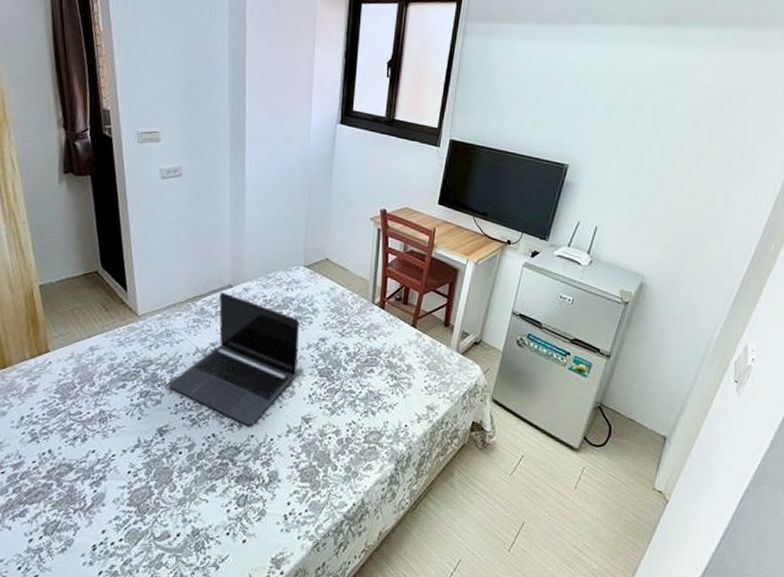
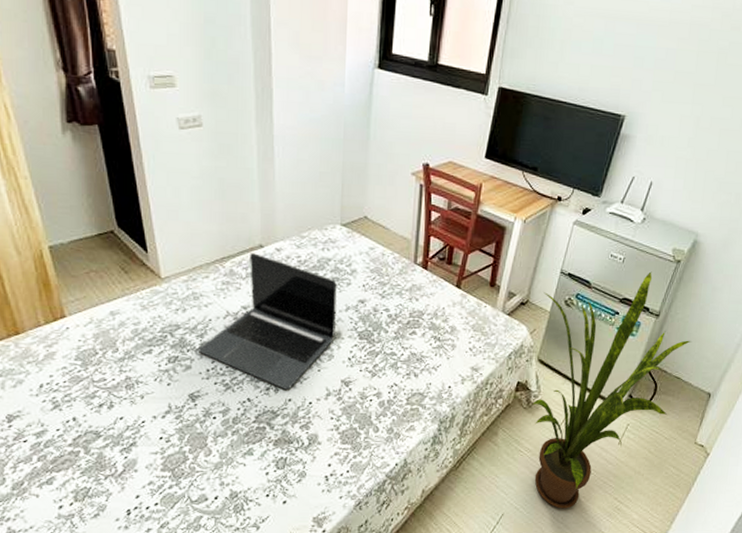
house plant: none [486,313,643,556] -> present [531,271,691,509]

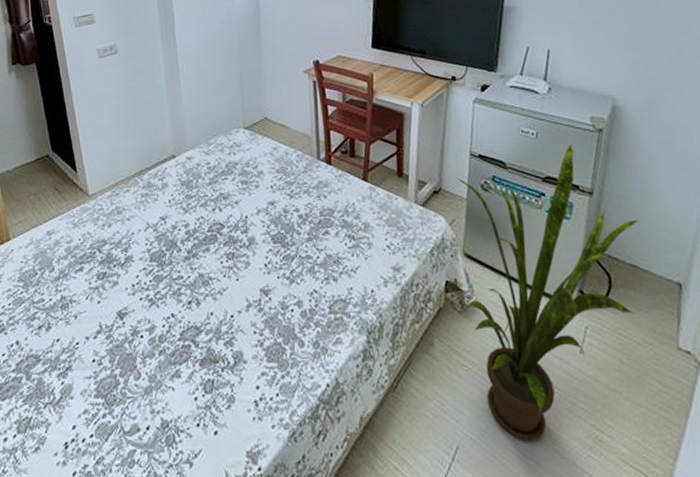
laptop: present [197,253,337,390] -> none [123,164,249,302]

